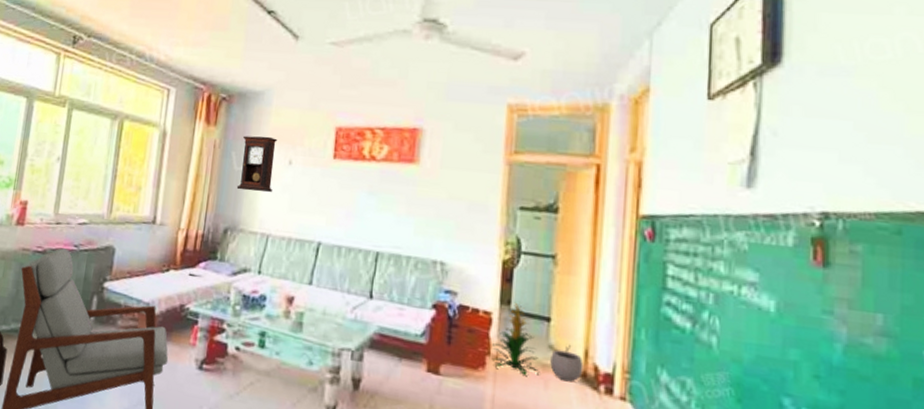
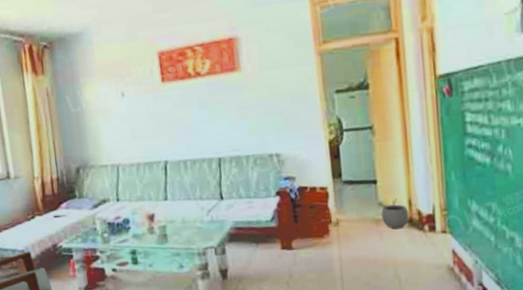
pendulum clock: present [236,135,278,192] -> none [72,74,112,130]
indoor plant: present [492,302,540,375] -> none [332,174,375,233]

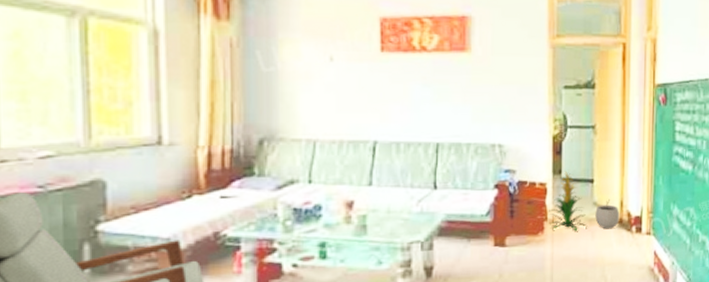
indoor plant: none [332,174,375,233] -> present [549,171,588,231]

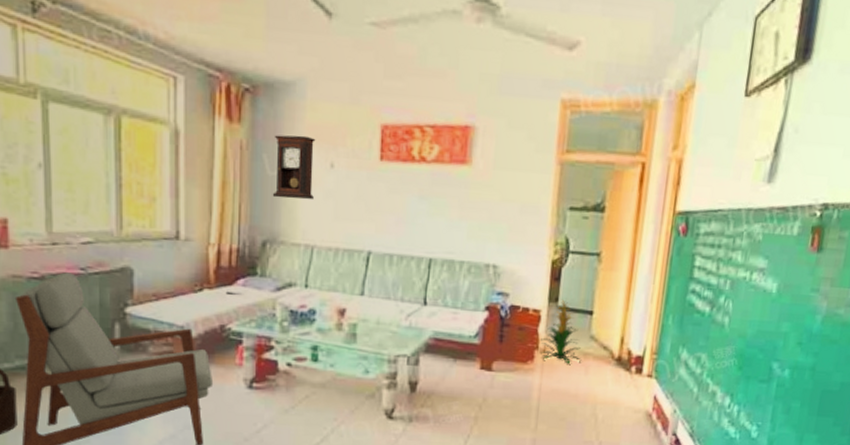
pendulum clock: none [267,30,313,94] -> present [272,135,316,200]
plant pot: present [595,199,620,229] -> none [591,334,619,366]

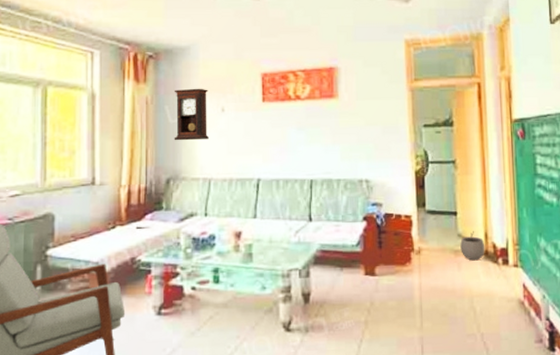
indoor plant: present [541,299,582,364] -> none [415,204,454,262]
plant pot: none [591,334,619,366] -> present [460,231,485,261]

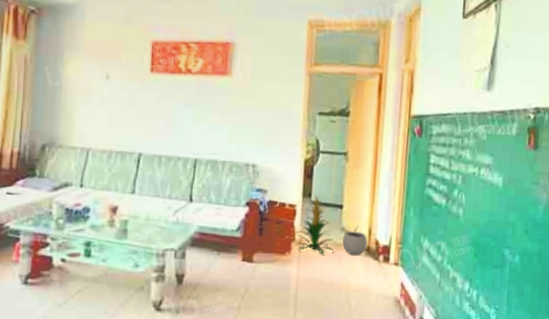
pendulum clock: present [174,88,209,141] -> none [52,50,93,107]
indoor plant: none [415,204,454,262] -> present [297,194,335,255]

